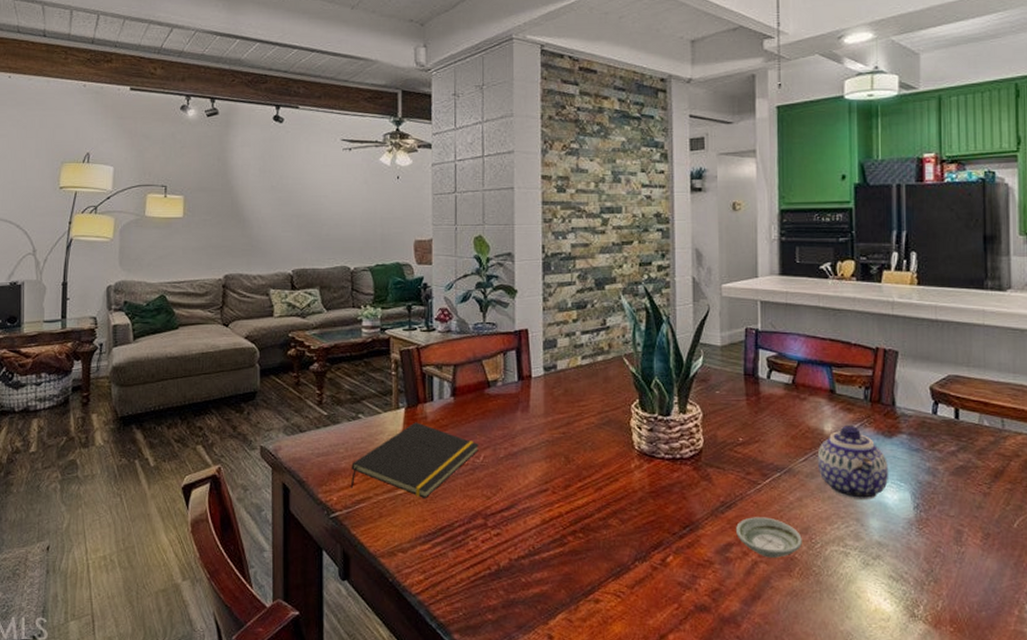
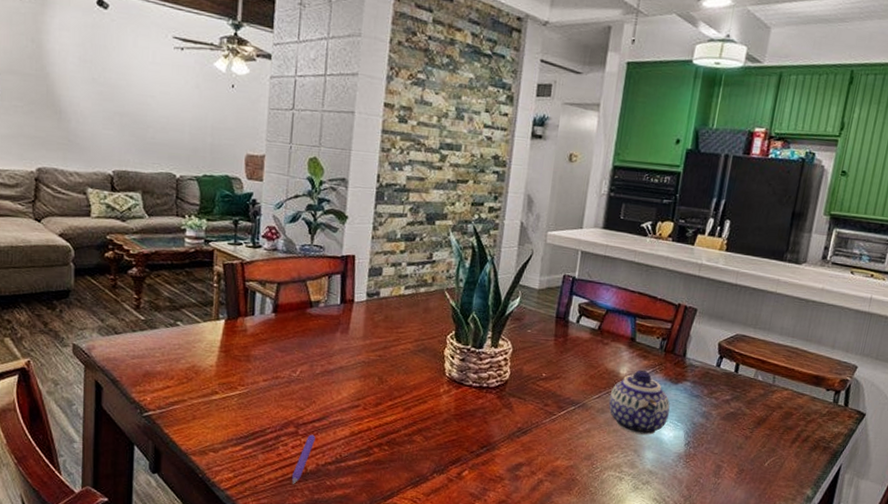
notepad: present [350,422,480,498] -> none [165,334,297,405]
pen: none [485,525,506,583] -> present [292,434,316,484]
saucer: present [736,517,802,558] -> none [528,442,585,478]

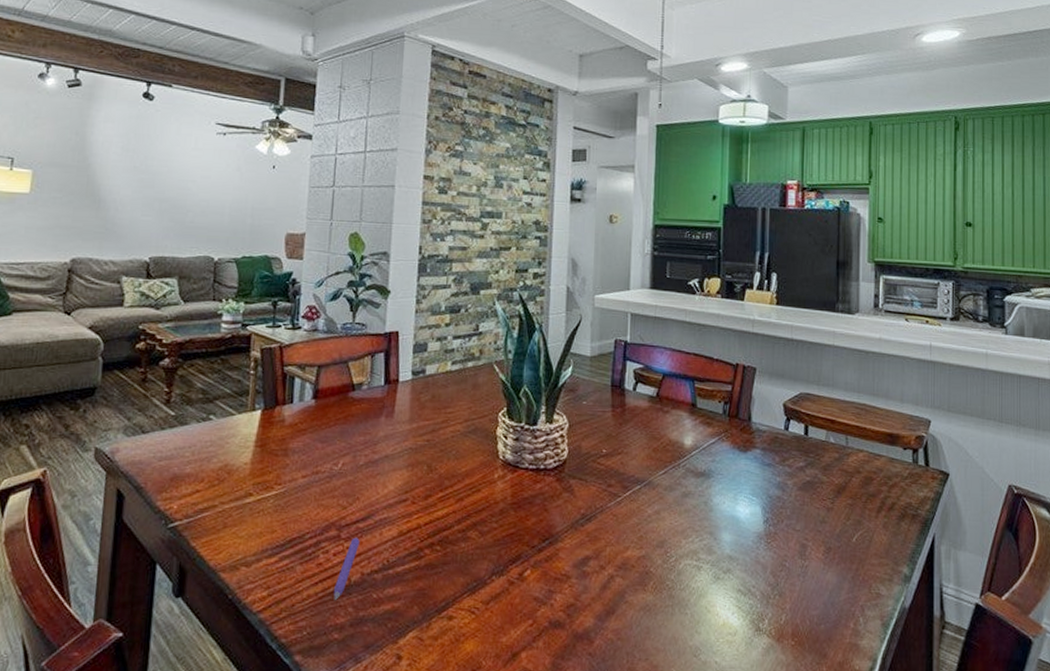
teapot: present [608,369,670,435] -> none [676,438,742,514]

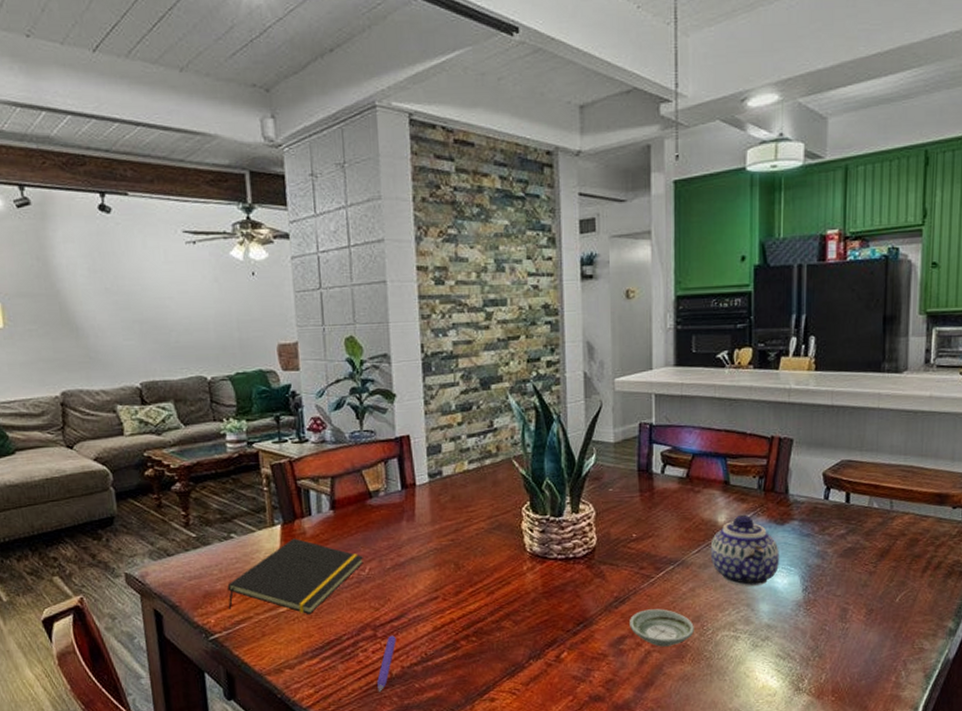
notepad: none [194,425,339,507] -> present [227,538,364,614]
saucer: none [594,530,658,572] -> present [630,609,694,647]
teapot: none [676,438,742,514] -> present [710,514,779,587]

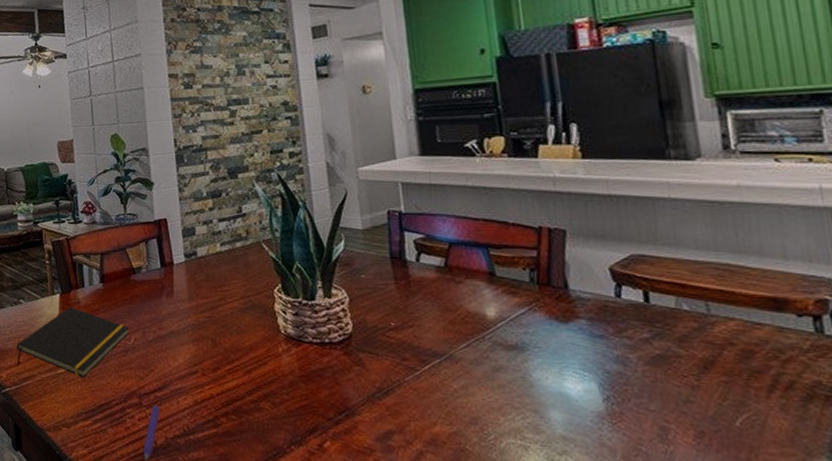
saucer: present [630,609,694,647] -> none [396,404,473,449]
teapot: present [710,514,779,587] -> none [480,309,569,391]

